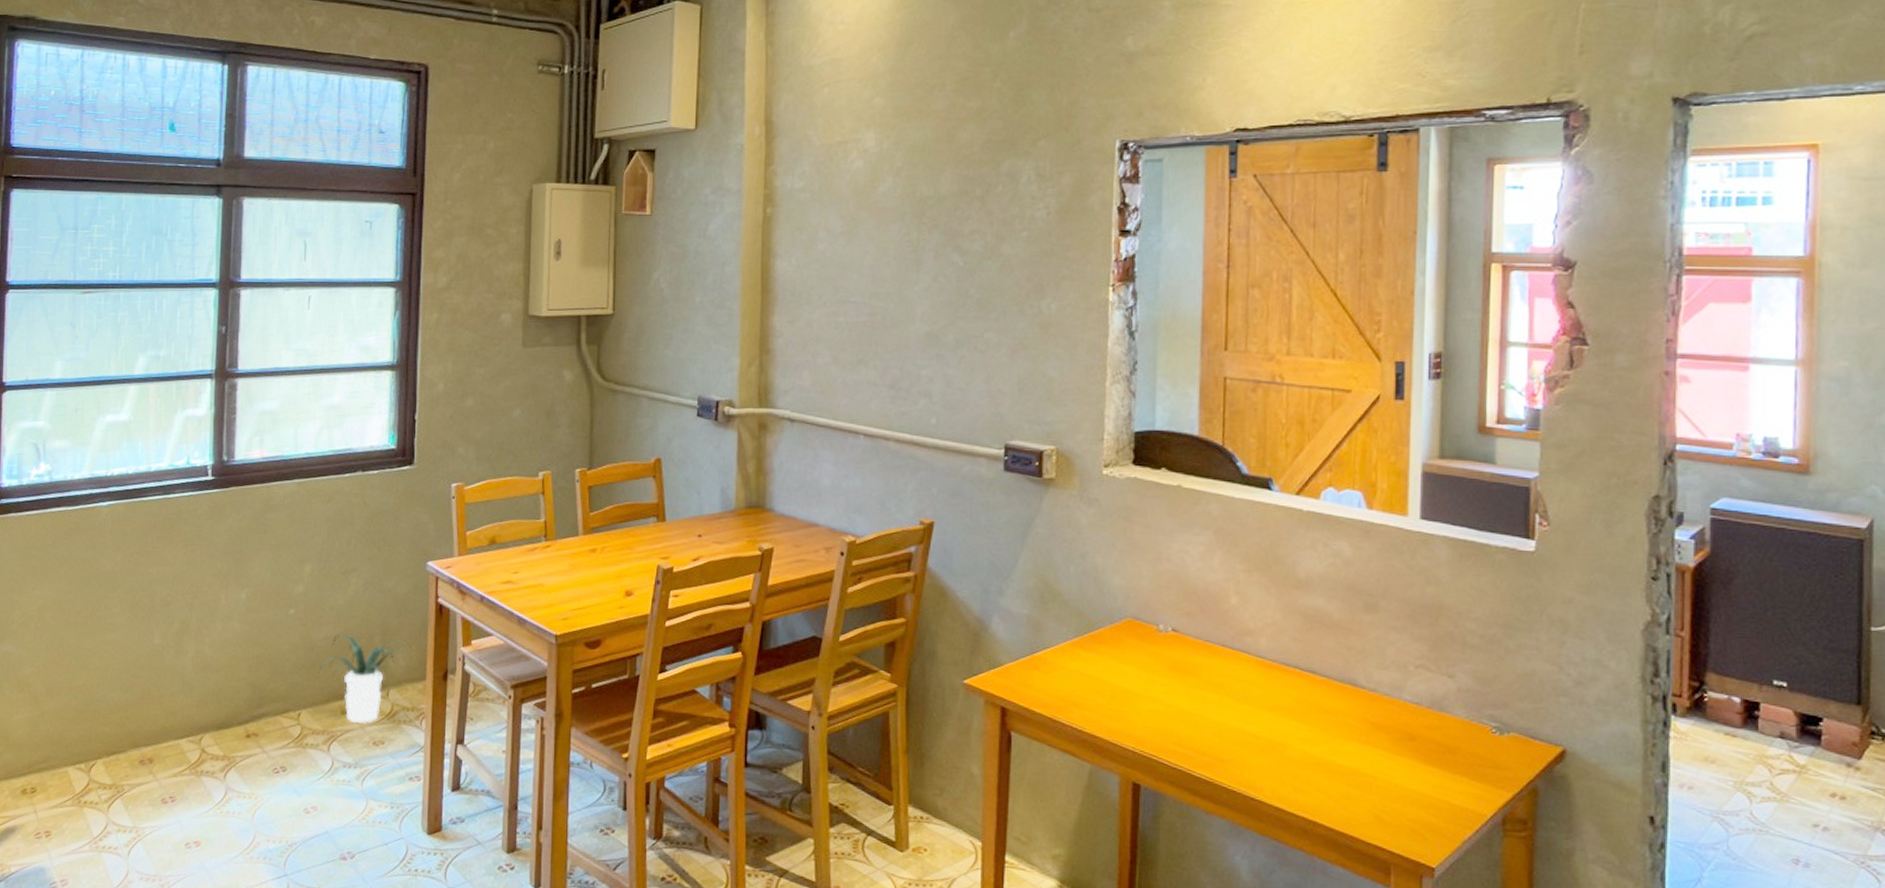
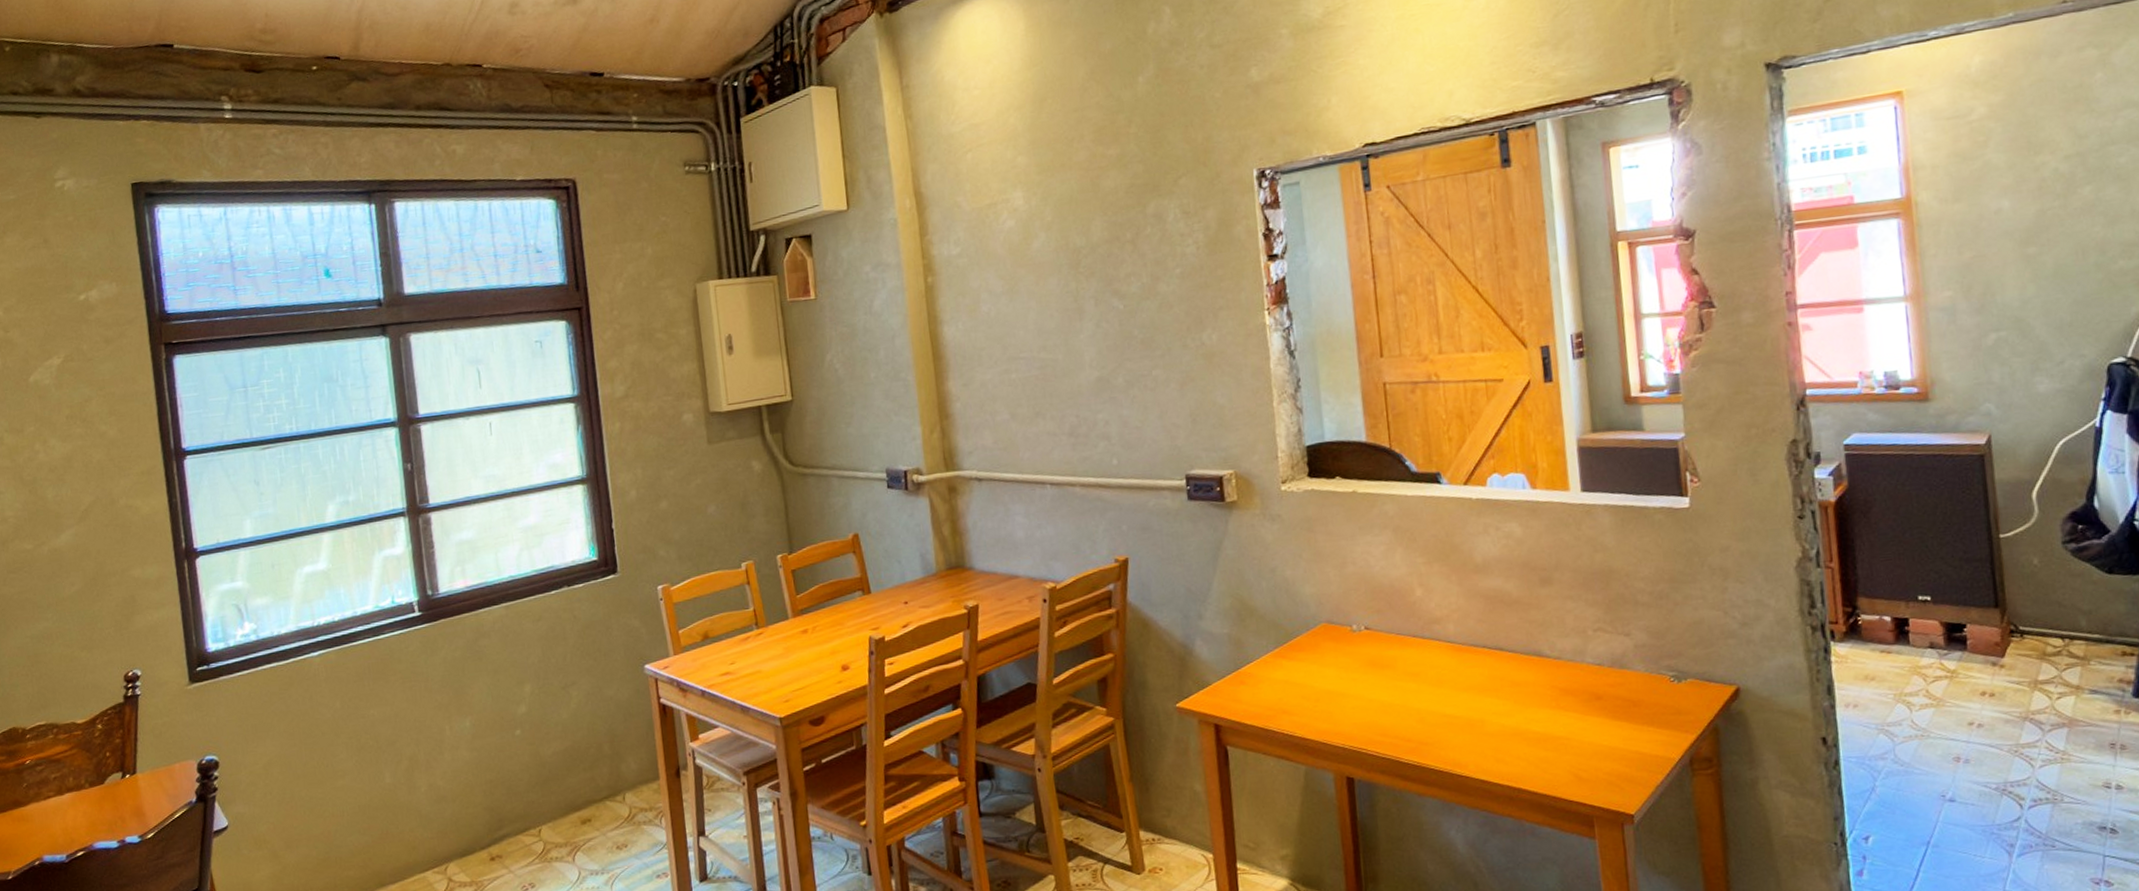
potted plant: present [317,633,412,723] -> none [552,744,641,831]

